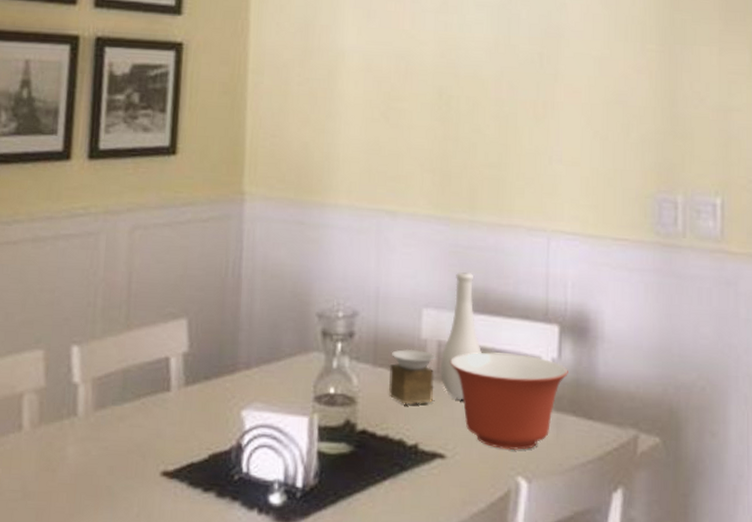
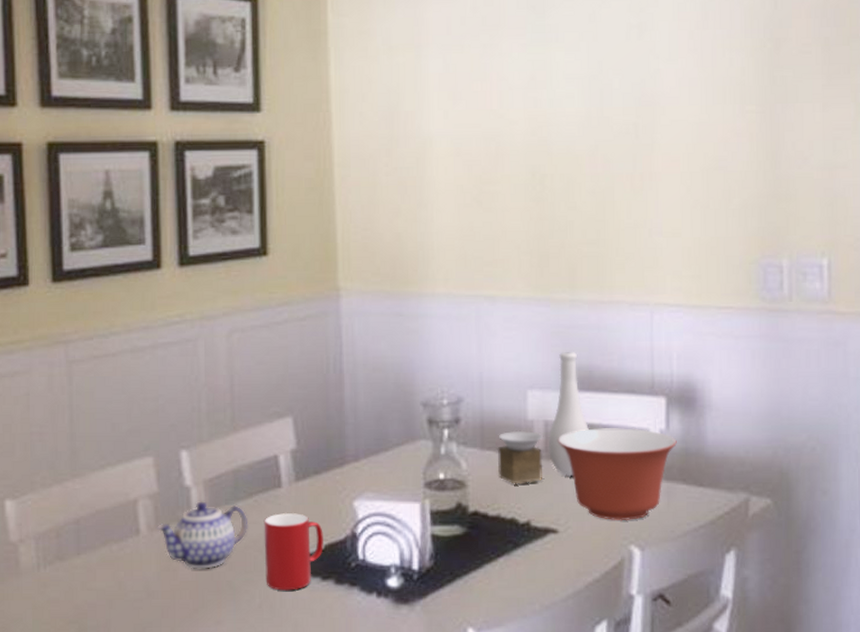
teapot: none [40,400,134,472] -> present [157,501,249,569]
cup: none [146,418,209,501] -> present [264,513,323,591]

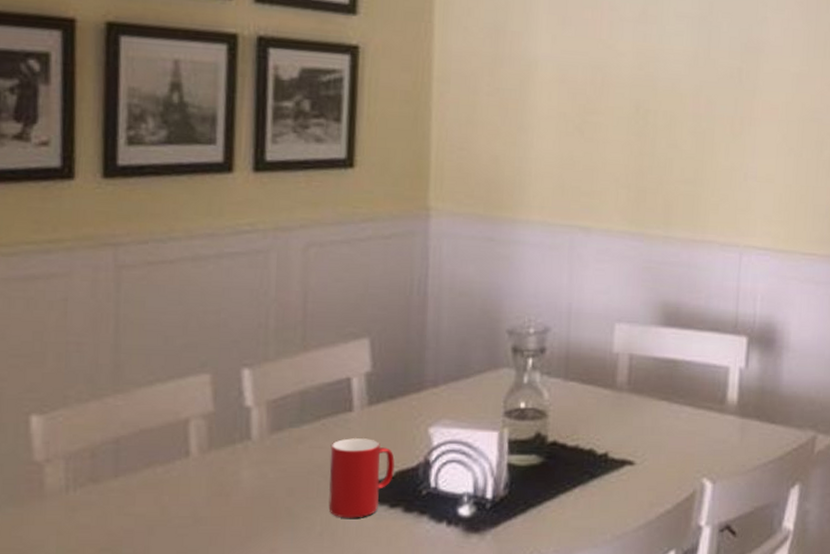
teapot: present [157,501,249,569] -> none [210,423,314,495]
vase: present [497,351,589,484] -> none [580,286,672,416]
mixing bowl: present [558,428,677,521] -> none [641,364,754,455]

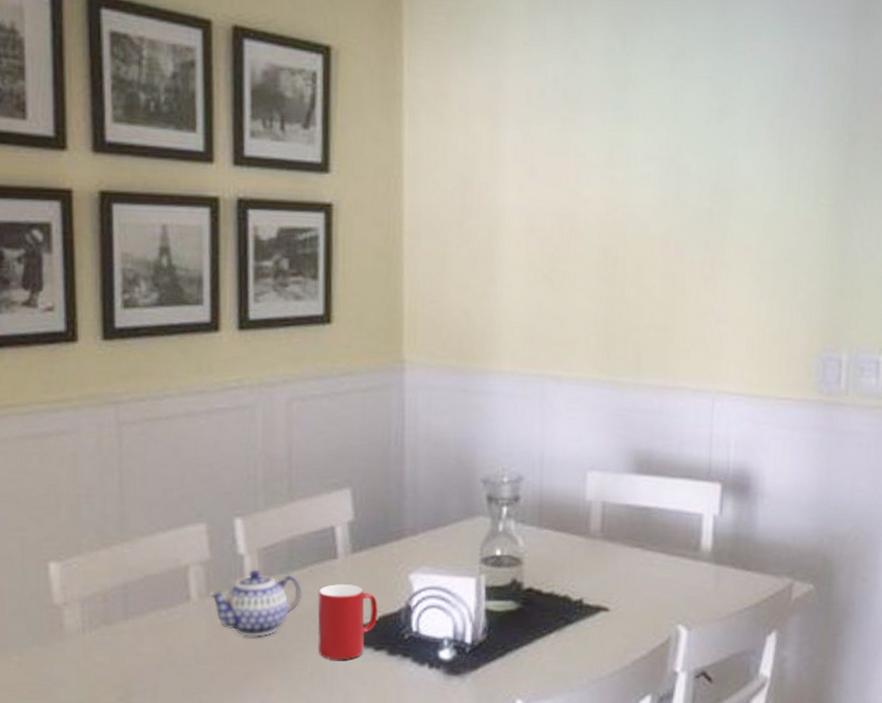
teapot: none [210,423,314,495] -> present [208,570,302,637]

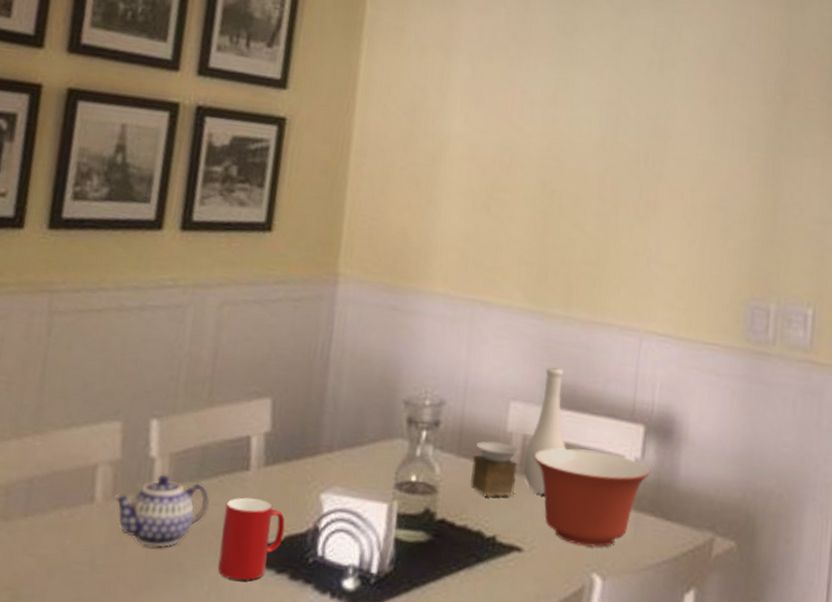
vase: none [554,434,645,563] -> present [470,366,566,497]
mixing bowl: none [614,511,729,602] -> present [534,448,650,547]

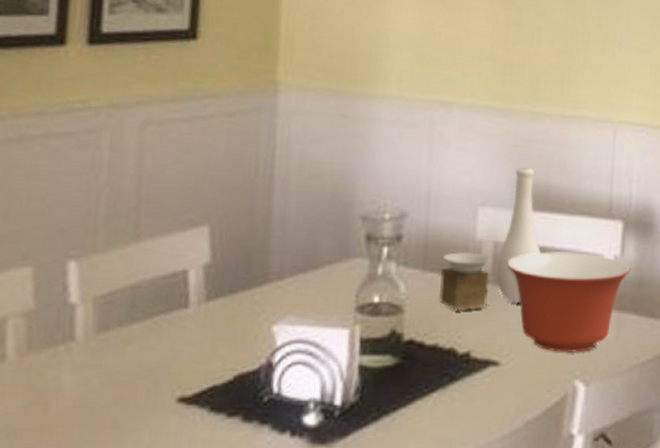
teapot: present [113,474,210,548] -> none [28,322,144,403]
cup: present [217,497,285,581] -> none [158,338,234,429]

